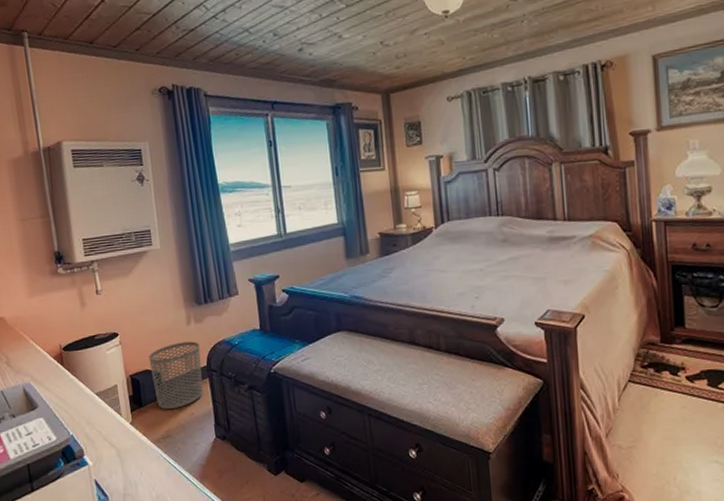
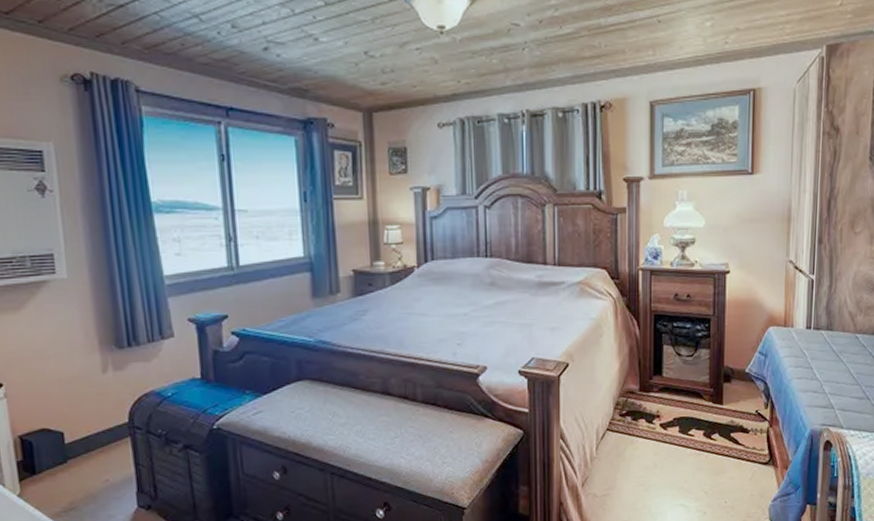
waste bin: present [148,341,204,410] -> none [46,392,123,477]

